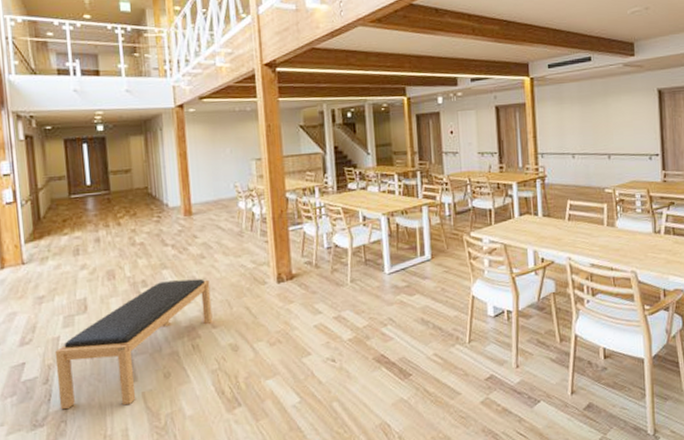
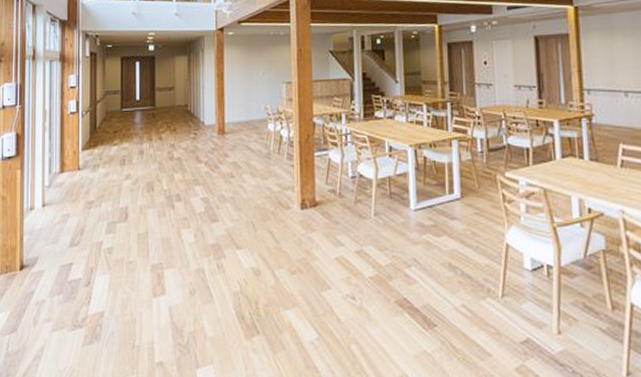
bench: present [54,279,213,410] -> none [97,197,238,317]

